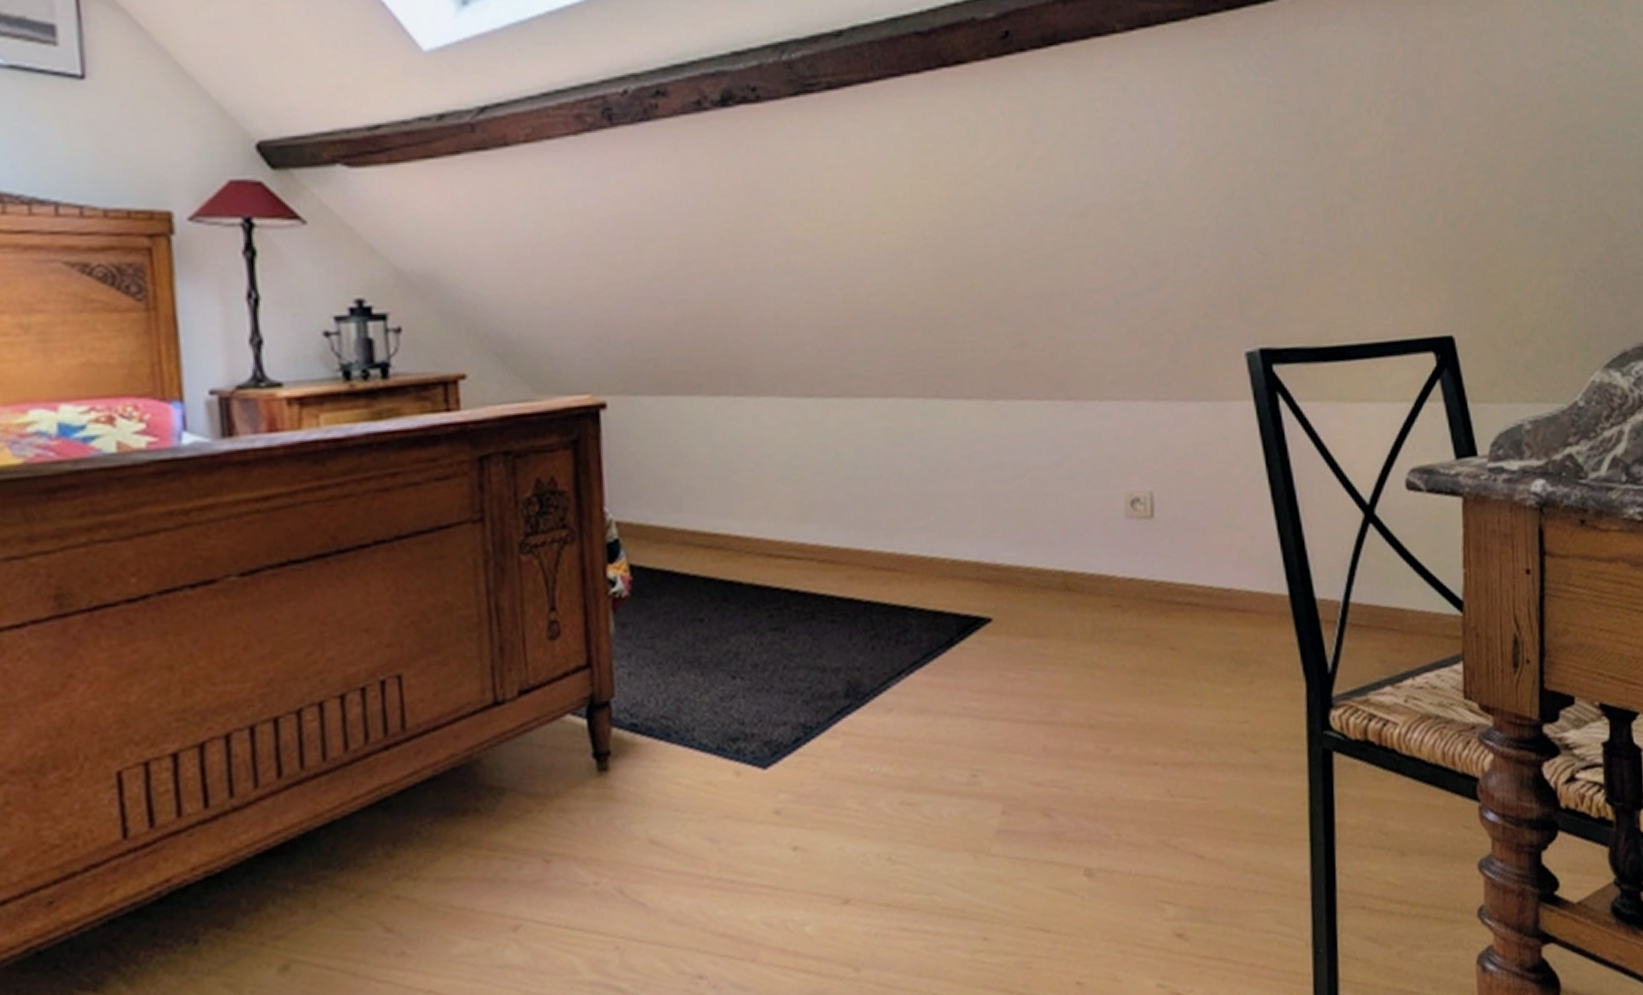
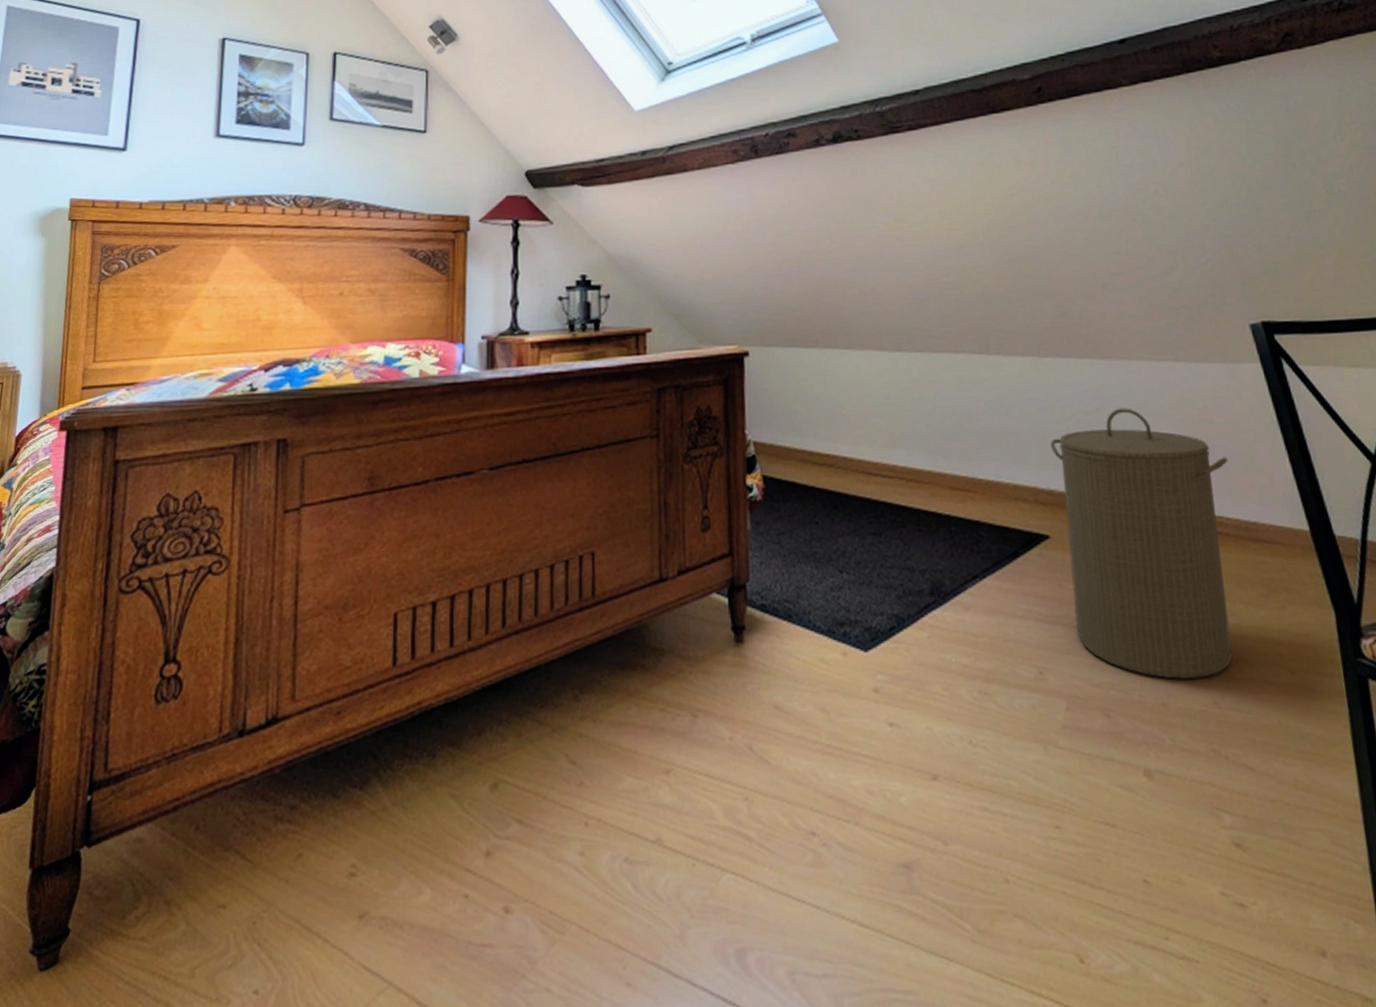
laundry hamper: none [998,460,1206,770] -> present [1050,408,1233,679]

